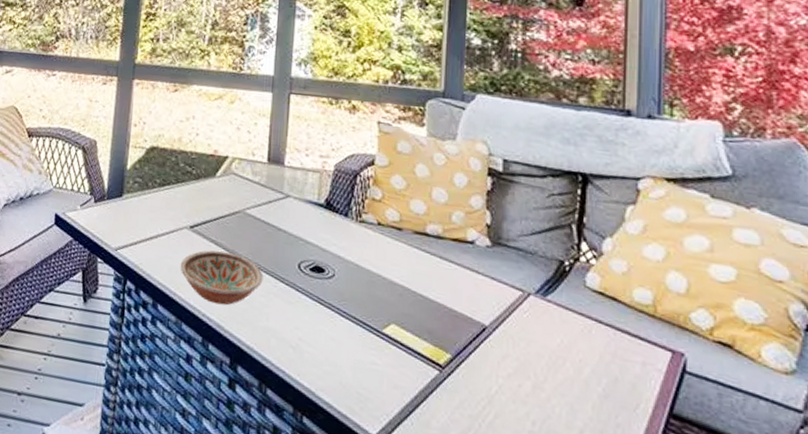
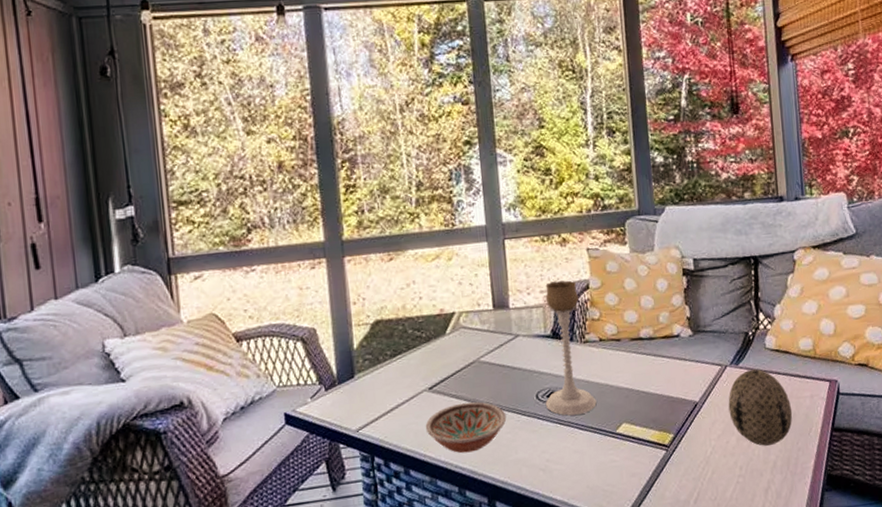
candle holder: none [306,148,365,300] -> present [545,280,597,416]
decorative egg: none [526,306,614,409] -> present [728,369,793,446]

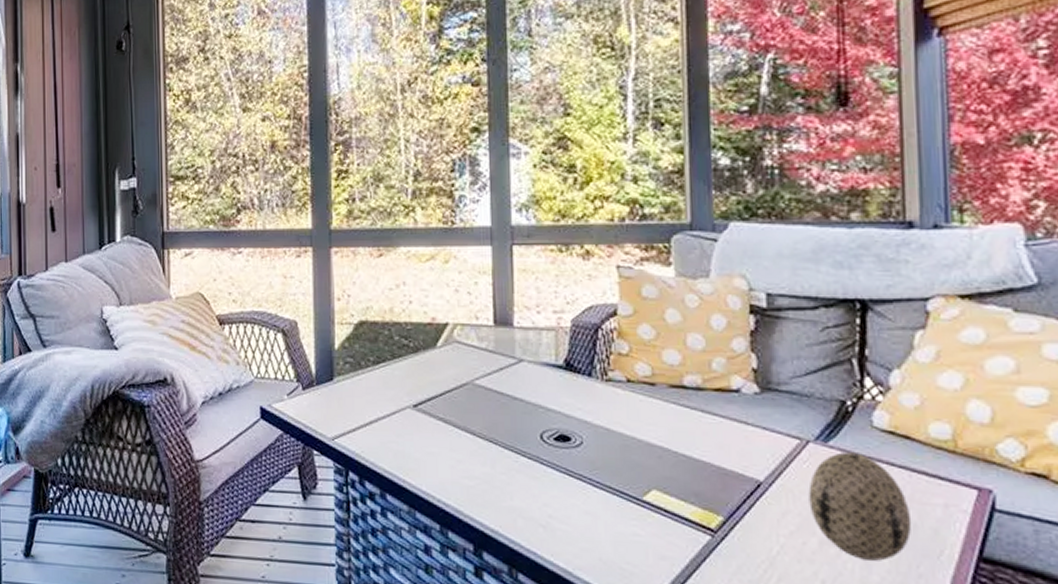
bowl: present [425,402,507,453] -> none [406,428,502,488]
candle holder: present [545,280,597,416] -> none [551,302,618,468]

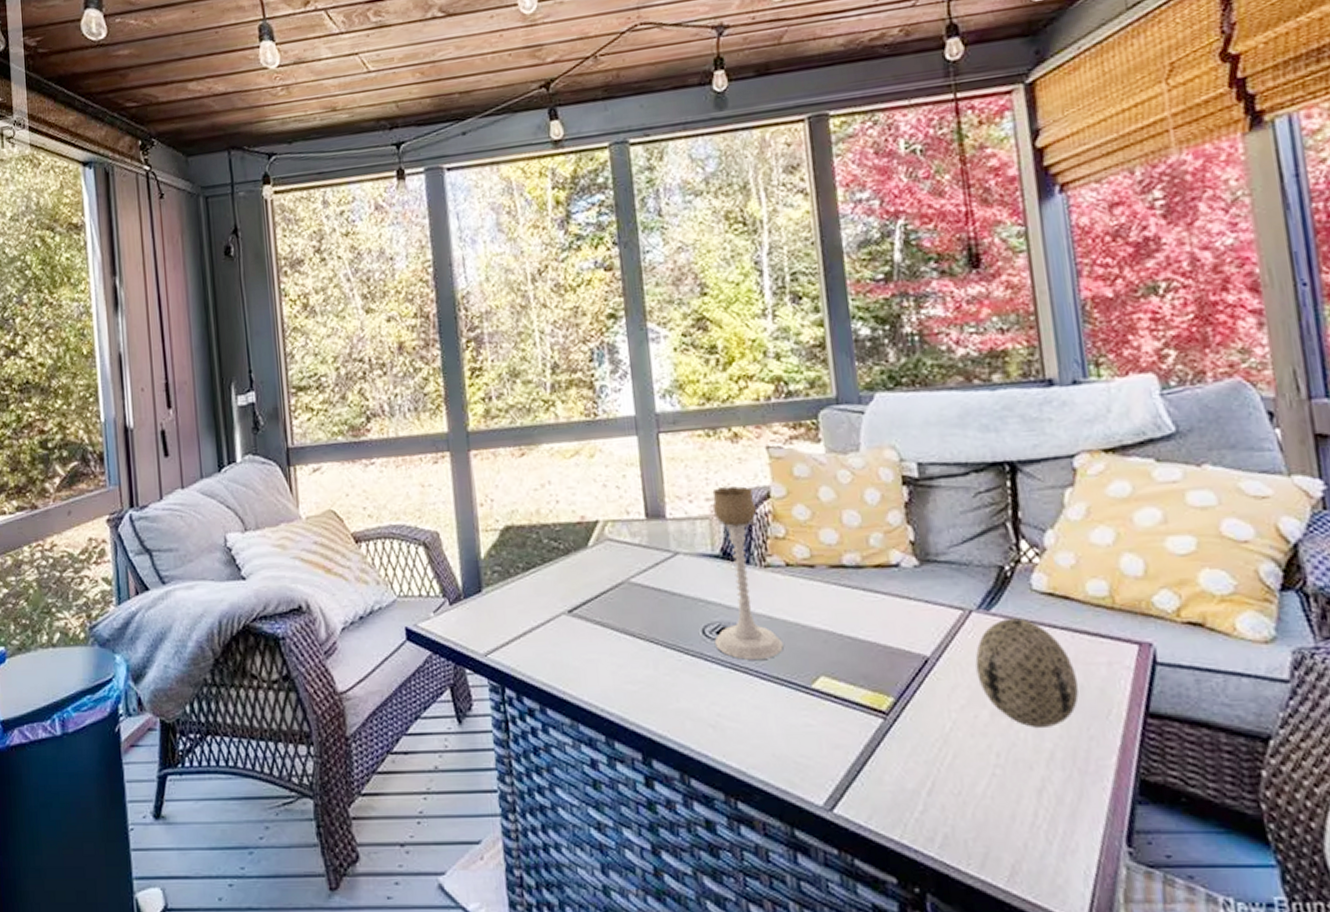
candle holder: none [551,302,618,468] -> present [712,486,784,660]

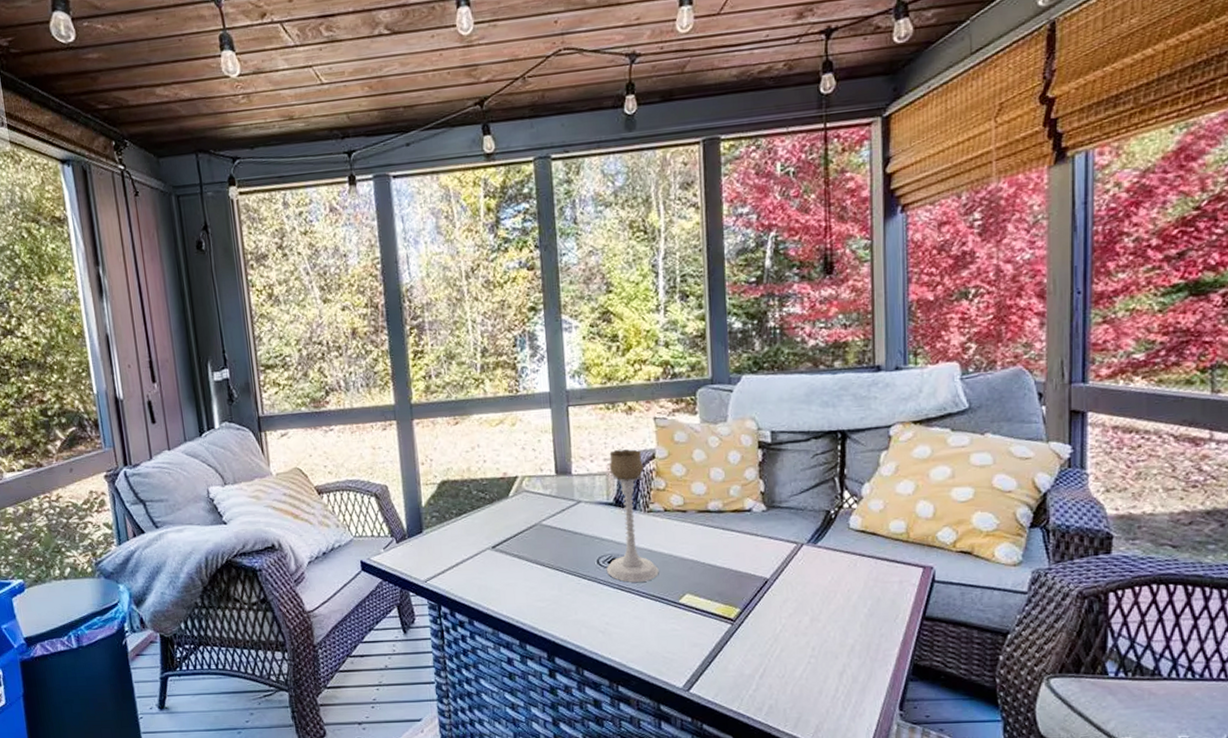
decorative egg: present [975,618,1079,728] -> none [803,549,877,629]

